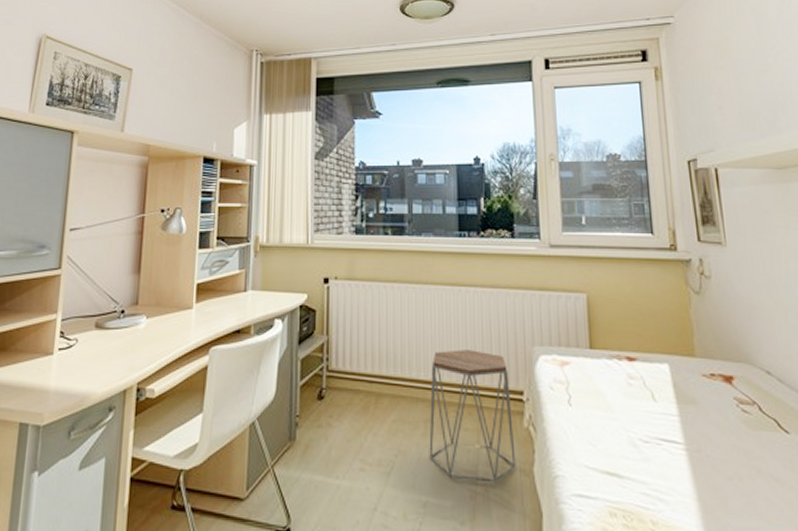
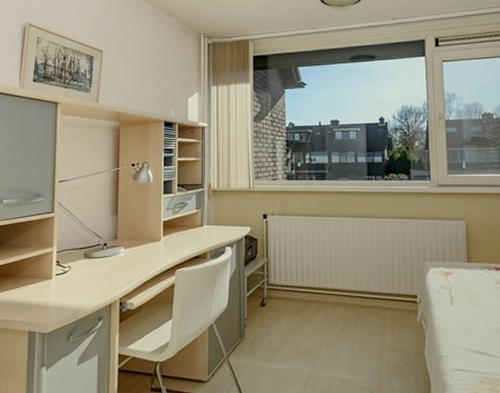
side table: present [429,350,516,483] -> none [346,266,411,363]

